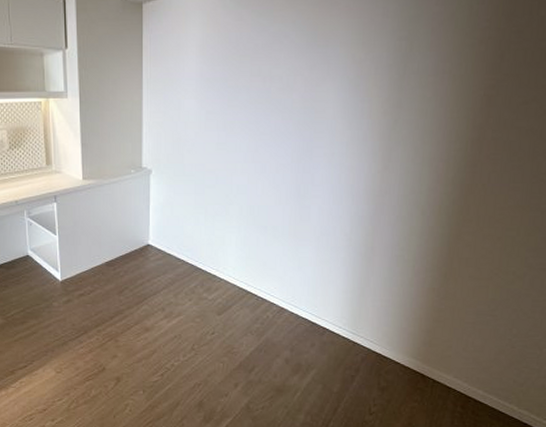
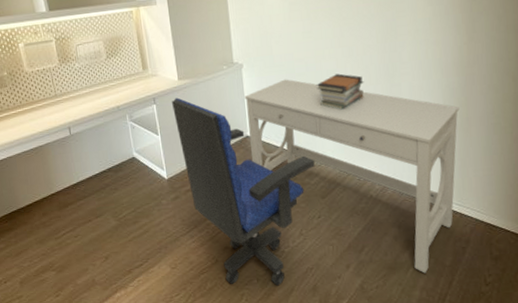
office chair: none [74,198,214,399] -> present [172,97,315,286]
desk: none [150,190,366,398] -> present [244,79,460,273]
book stack: none [224,190,274,227] -> present [316,73,364,110]

